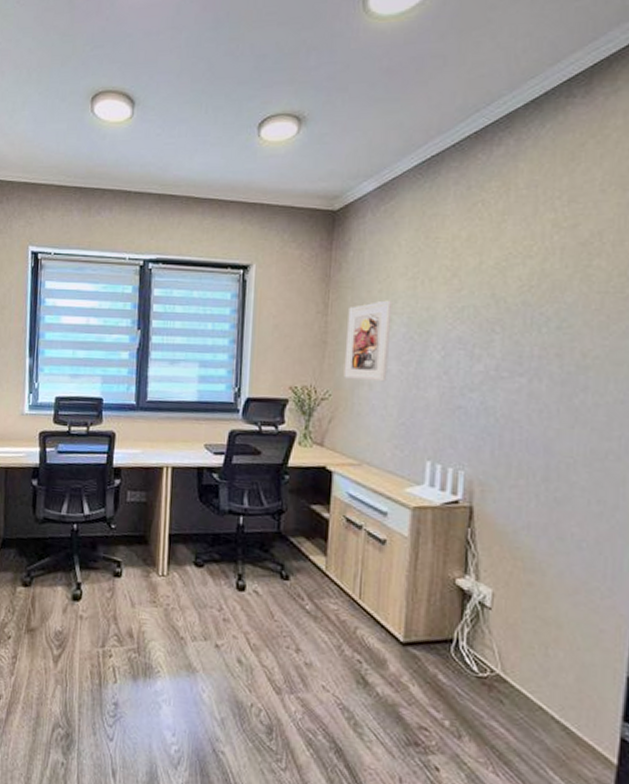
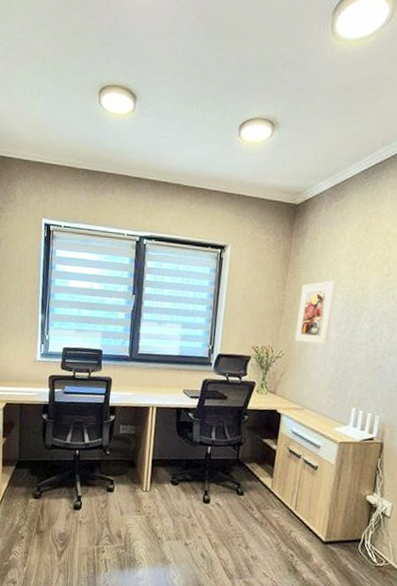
wastebasket: none [101,503,148,557] -> present [98,434,136,477]

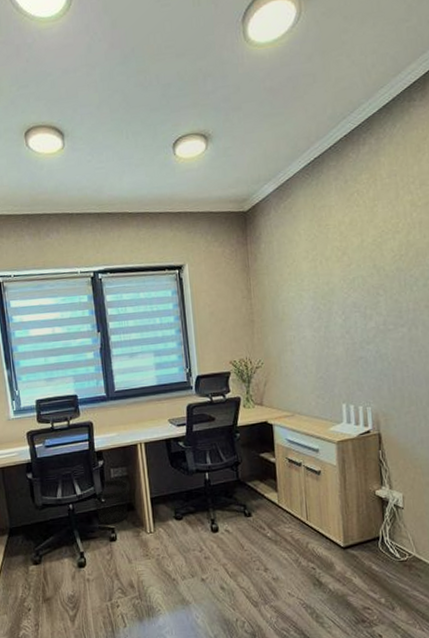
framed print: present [294,280,337,345] -> none [267,280,304,348]

